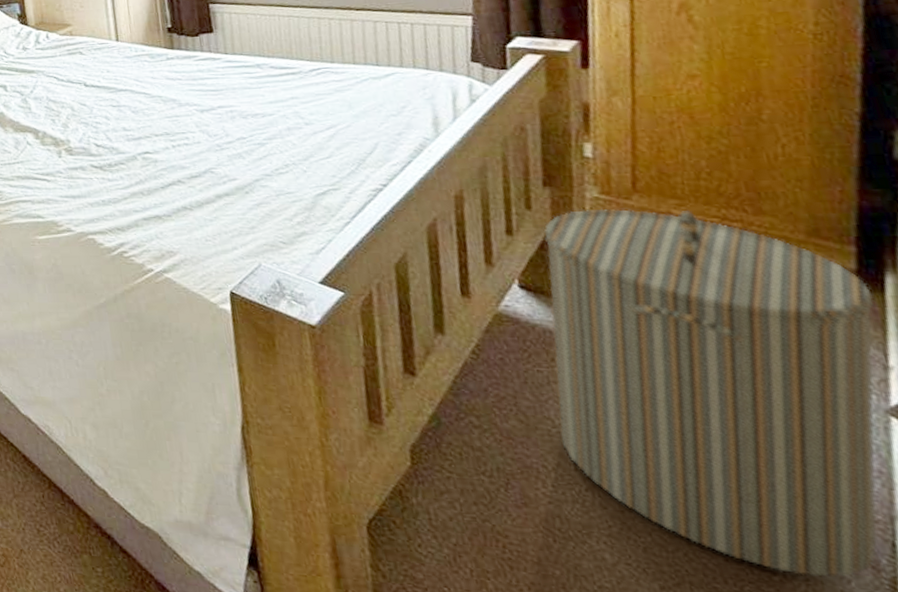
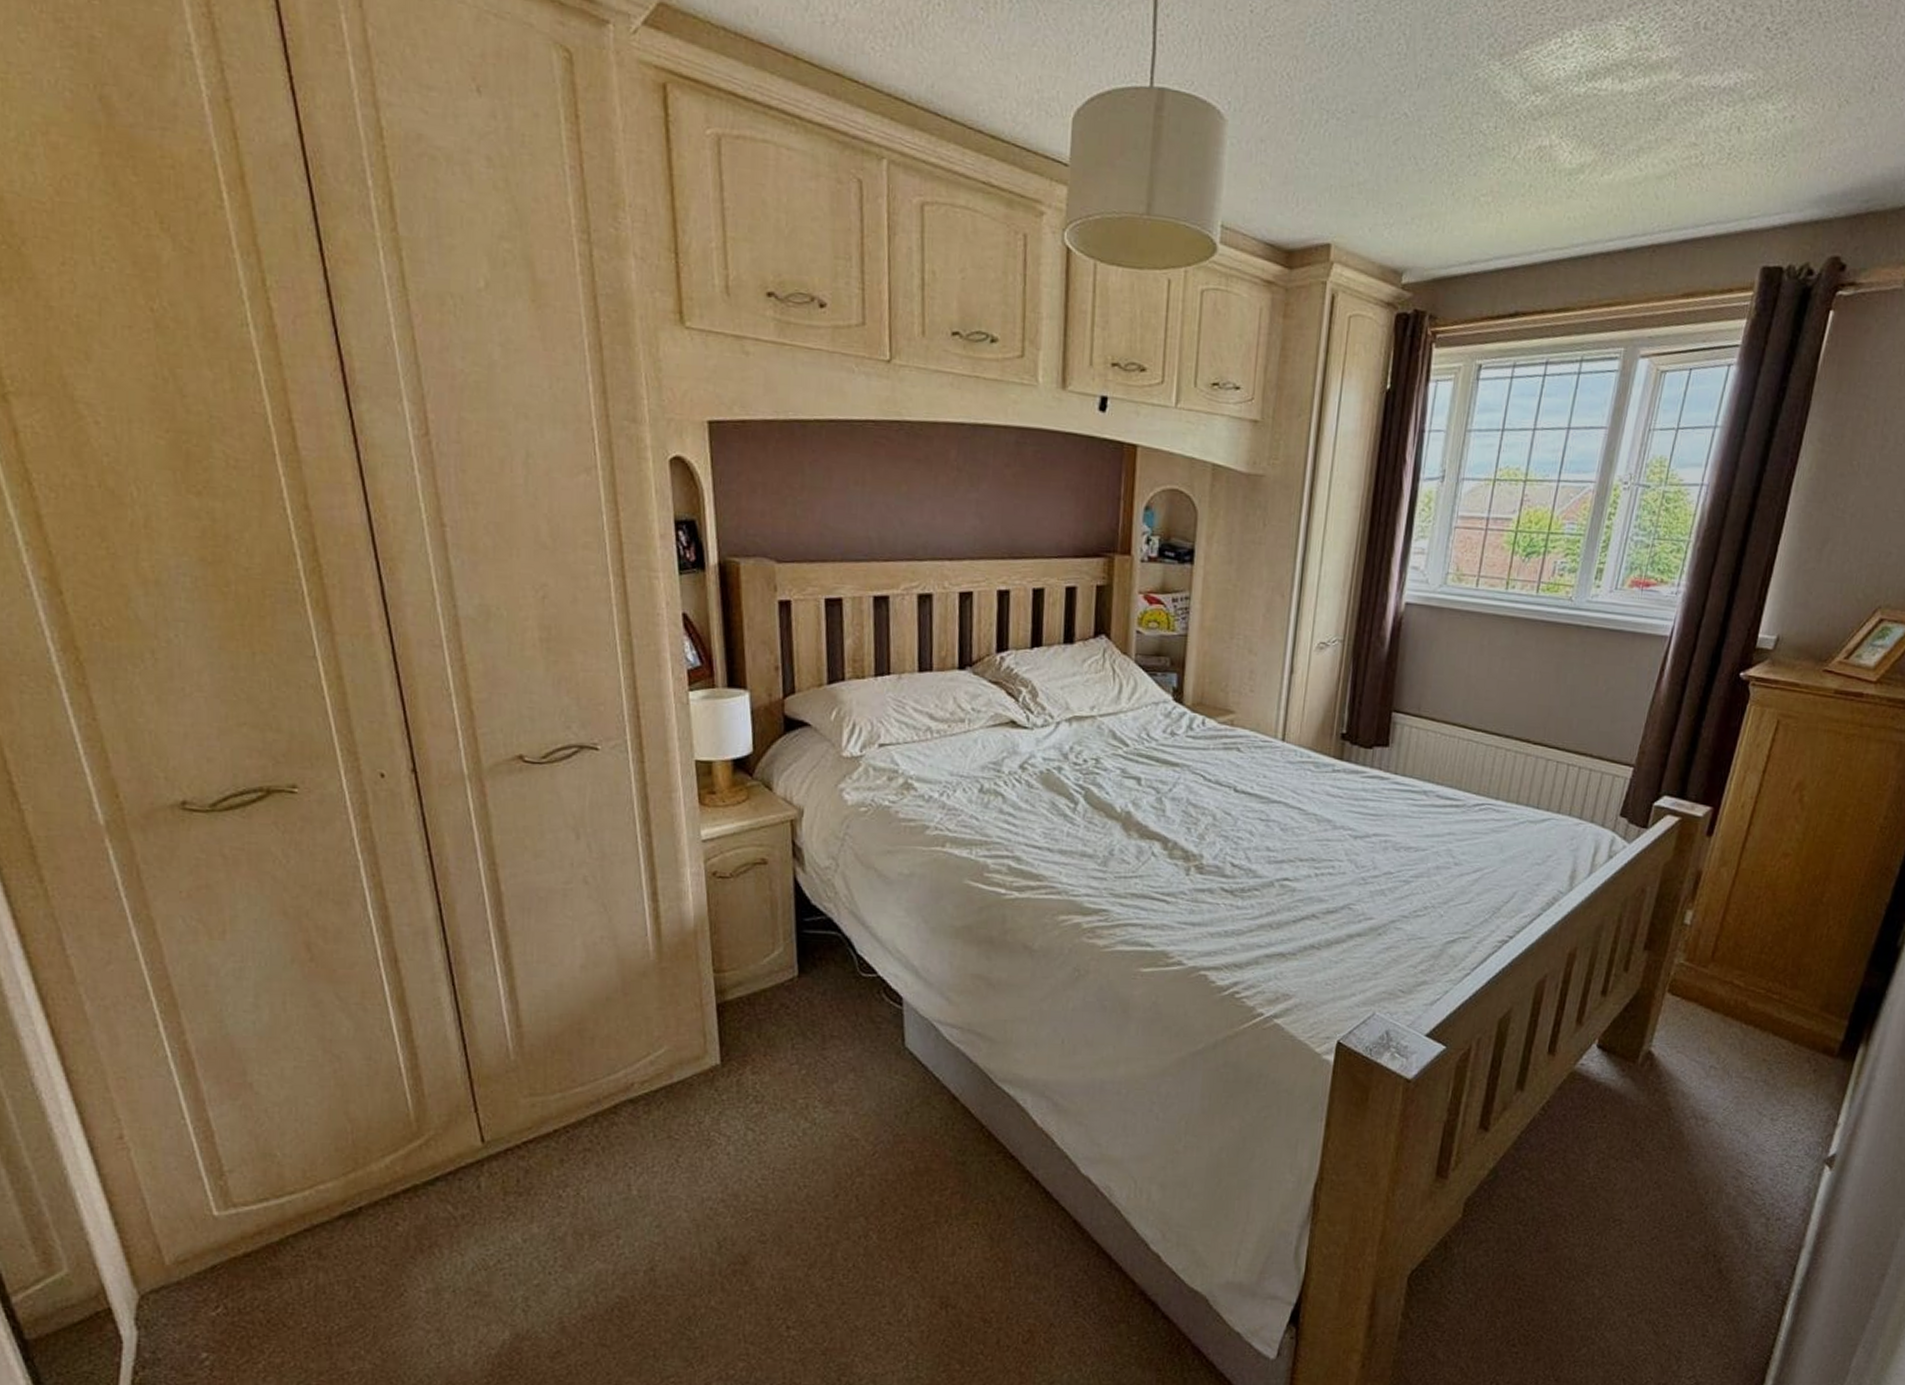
laundry hamper: present [543,208,878,577] -> none [1590,975,1847,1297]

